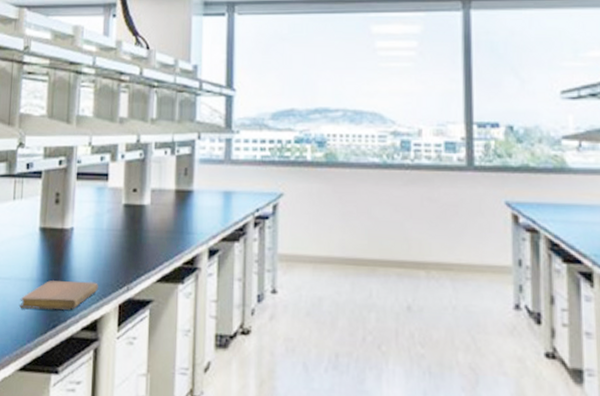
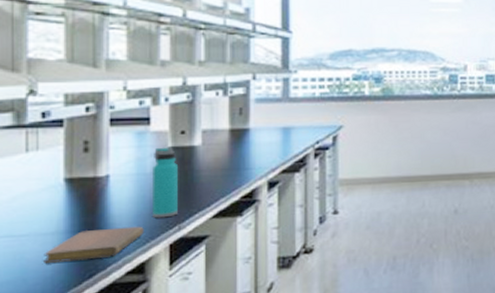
water bottle: none [106,203,130,277] -> present [152,146,179,218]

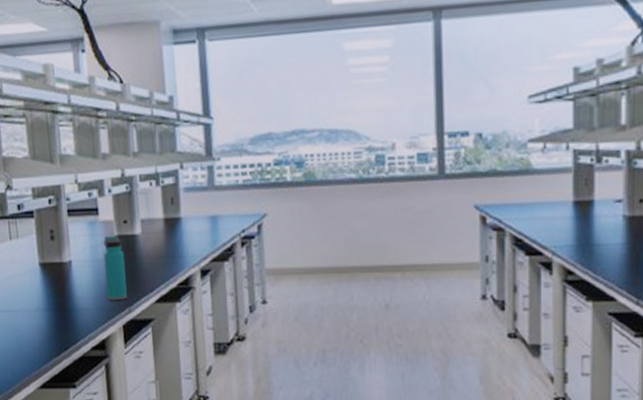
notebook: present [44,226,144,263] -> none [31,307,102,335]

